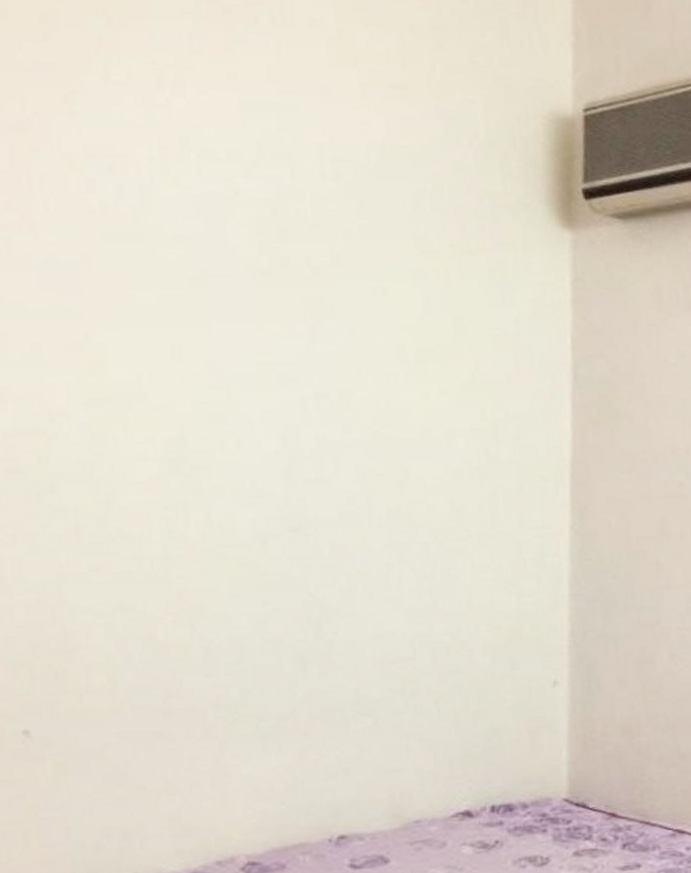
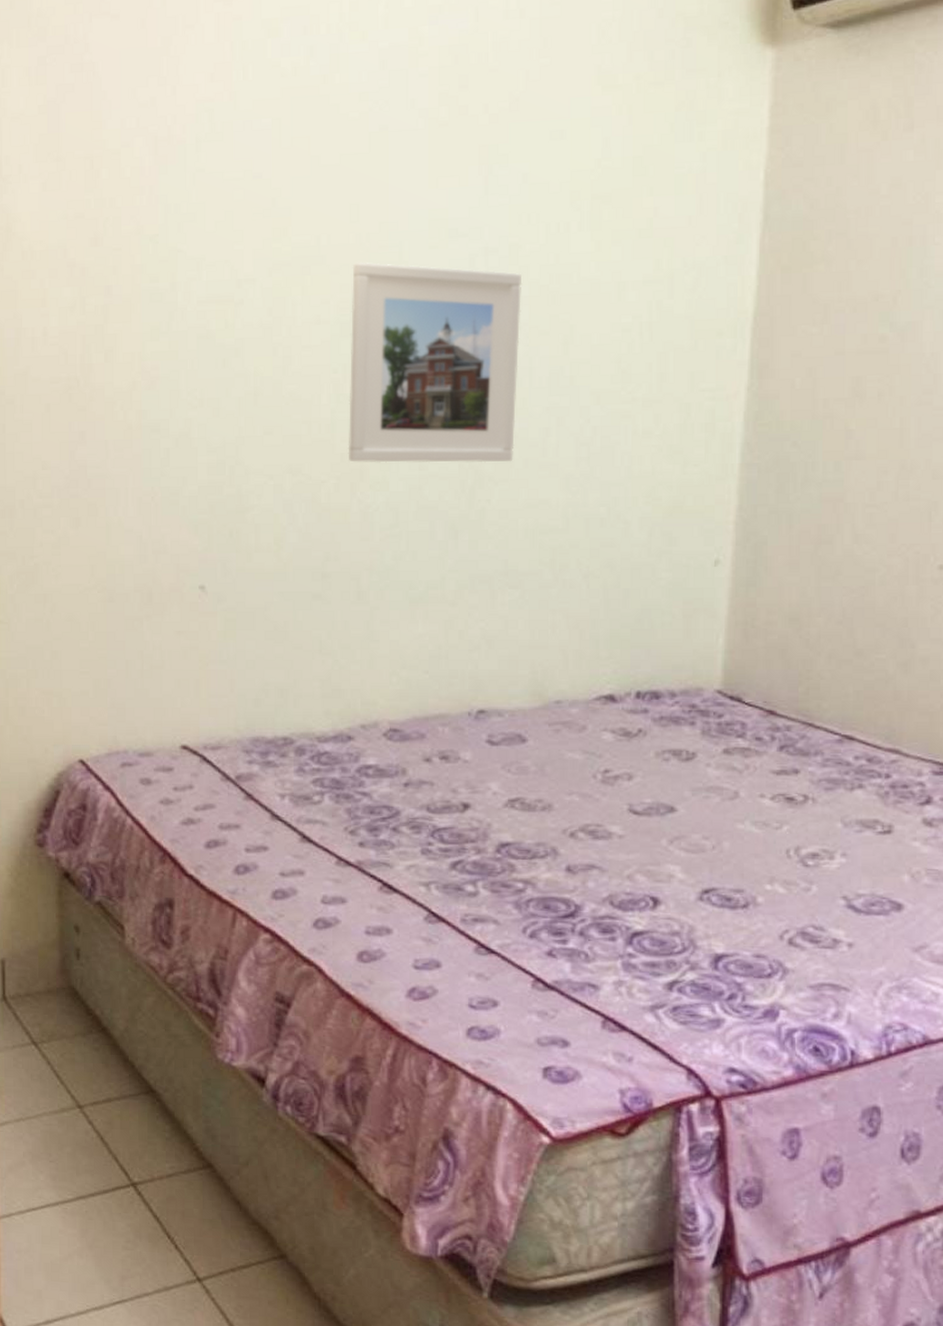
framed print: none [178,401,358,599] -> present [348,261,523,463]

